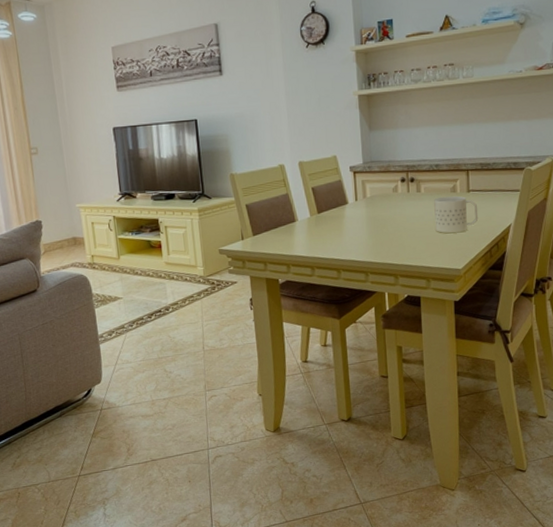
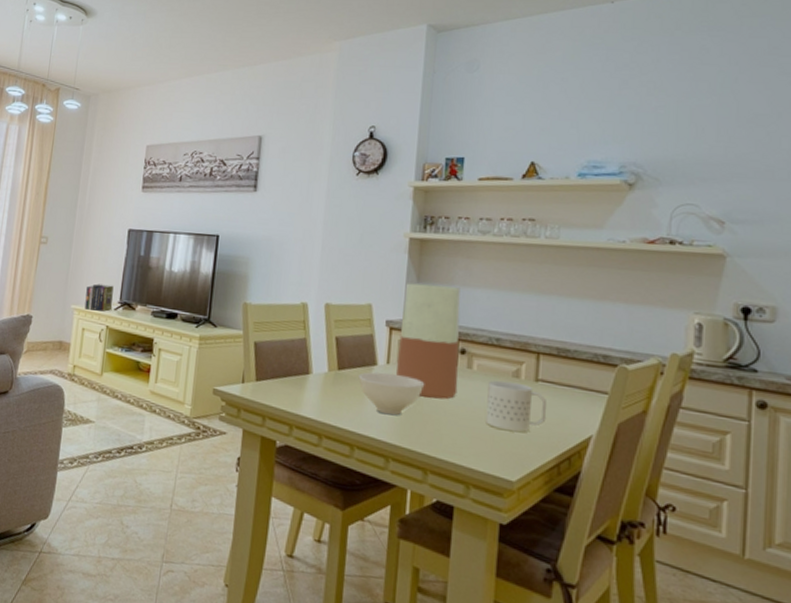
books: none [86,180,115,206] -> present [84,283,114,312]
bowl: none [335,207,387,241] -> present [358,372,425,416]
vase: none [360,130,412,221] -> present [396,283,461,399]

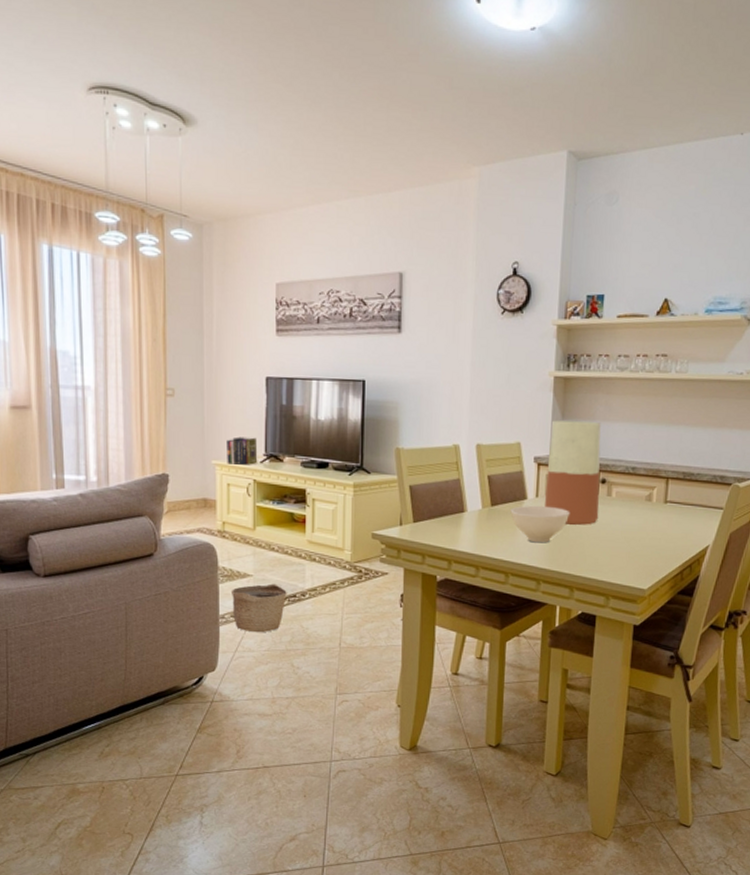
basket: none [71,432,125,484] -> present [230,583,287,633]
mug: present [486,380,547,433] -> none [623,504,674,548]

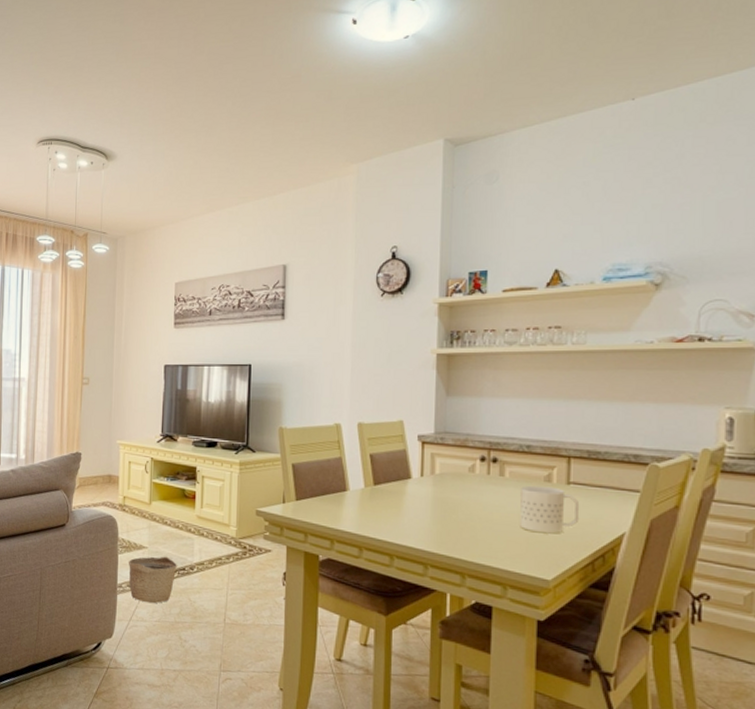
books: present [227,436,258,465] -> none [129,419,156,445]
bowl: present [510,505,570,543] -> none [394,485,459,525]
vase: present [545,420,601,525] -> none [431,398,491,507]
mug: none [623,504,674,548] -> present [520,485,580,534]

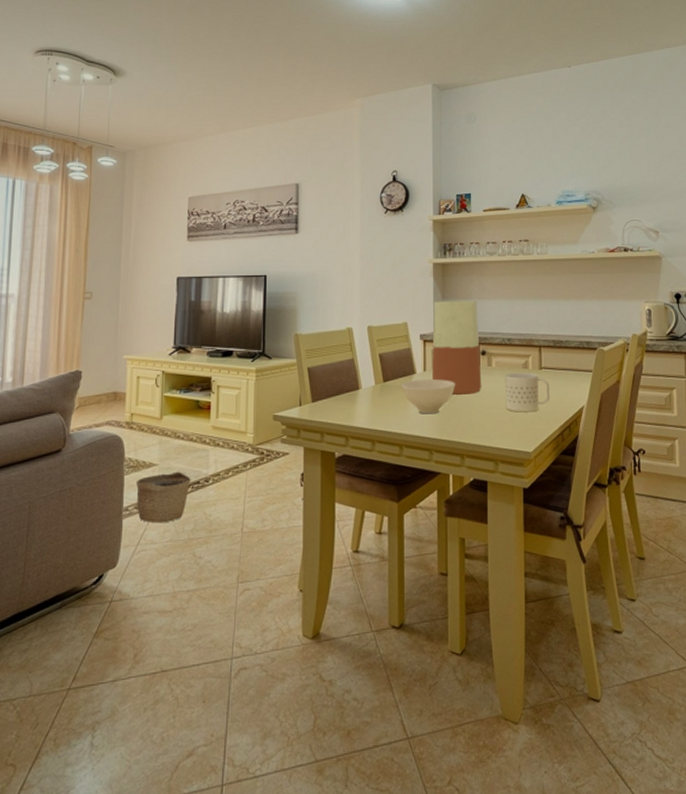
bowl: none [394,485,459,525] -> present [401,379,456,414]
vase: none [431,398,491,507] -> present [432,301,482,395]

